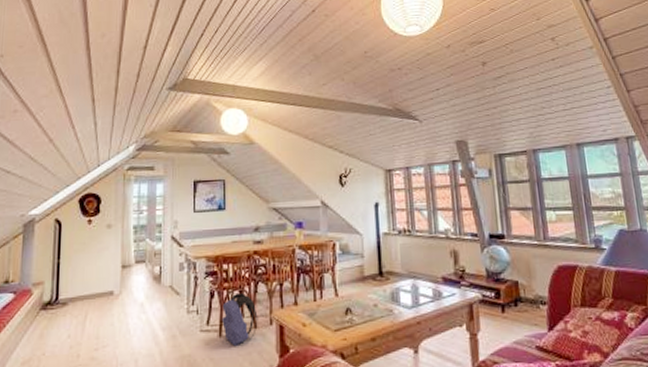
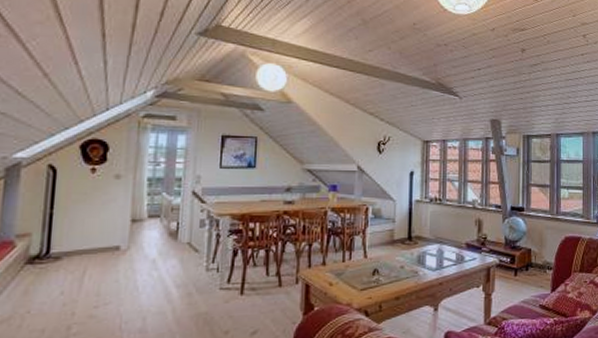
backpack: present [222,292,258,347] -> none [245,251,284,305]

